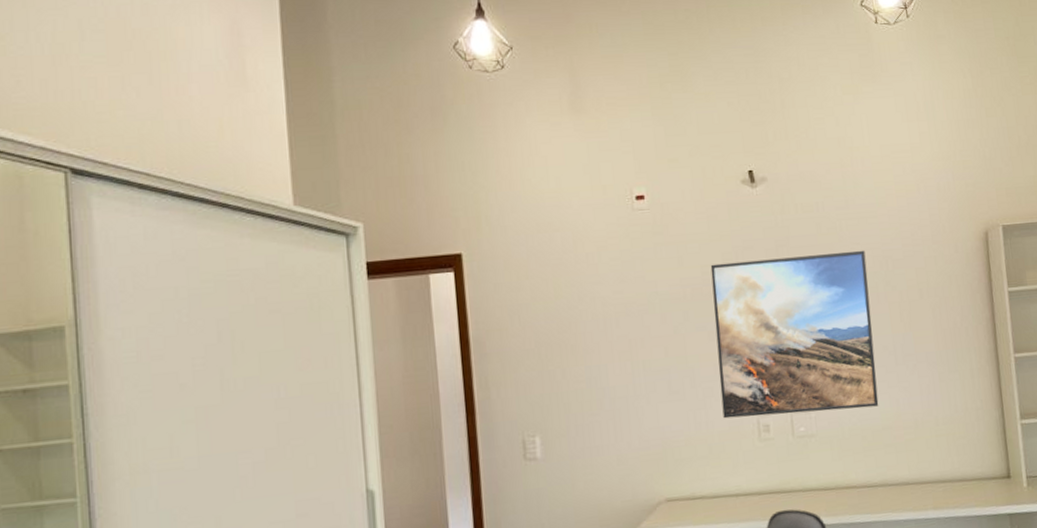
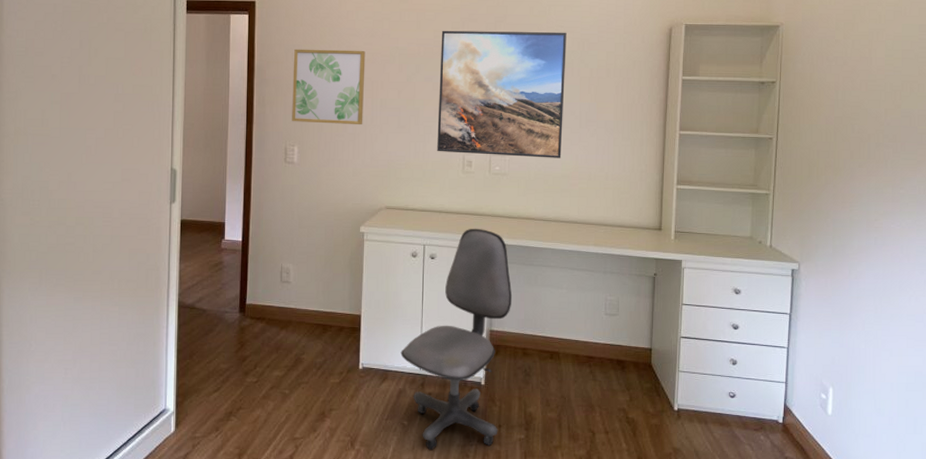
wall art: none [521,301,624,405] -> present [292,49,366,125]

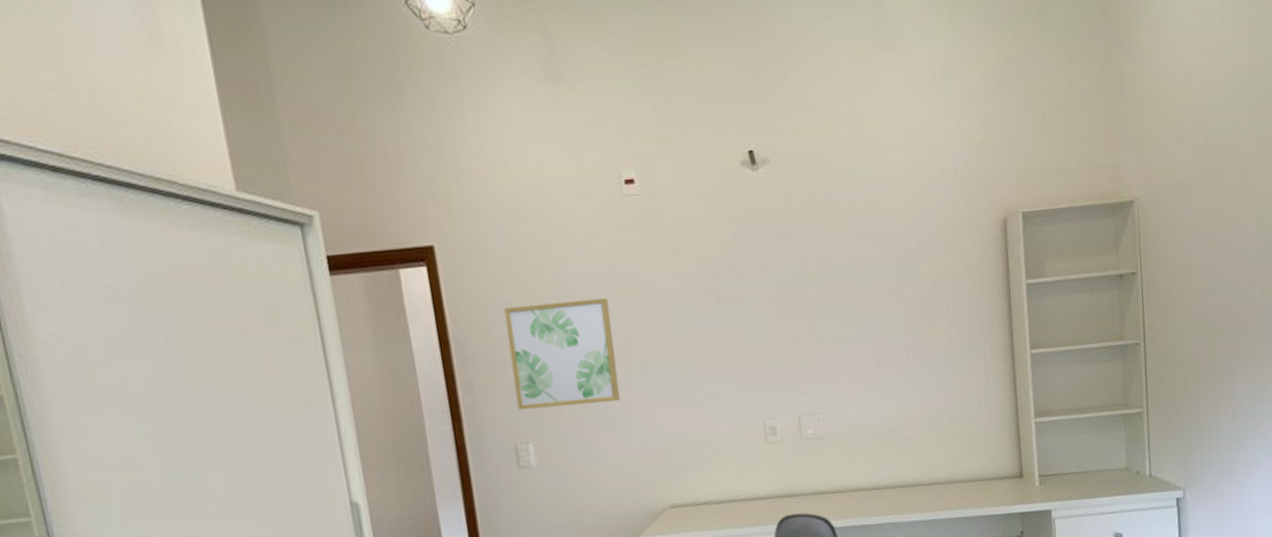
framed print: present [437,30,567,158] -> none [709,239,890,422]

